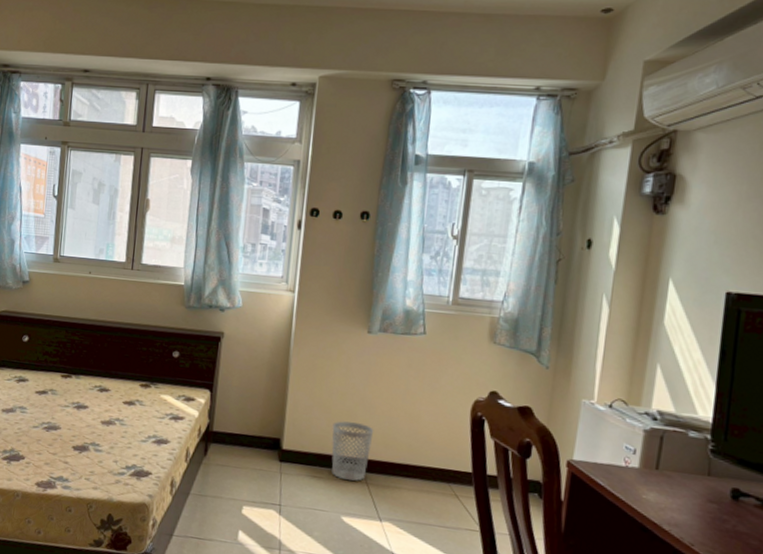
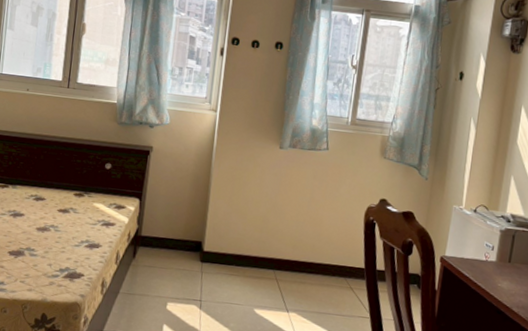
wastebasket: present [331,421,374,481] -> none [246,225,284,278]

